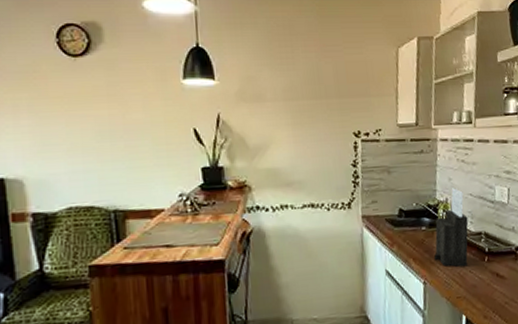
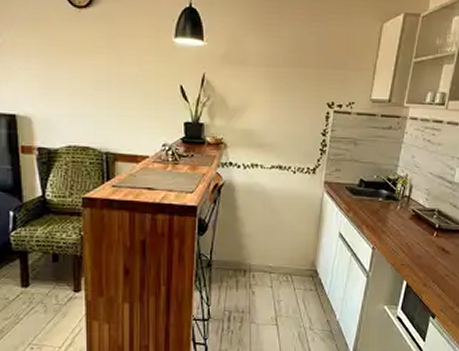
knife block: present [434,188,469,267] -> none [385,165,424,239]

